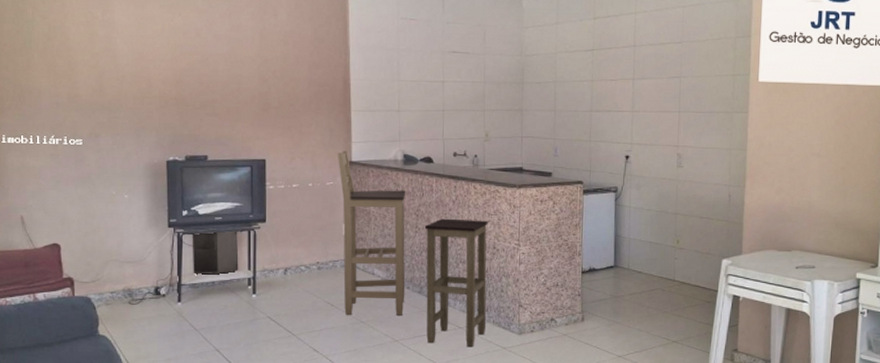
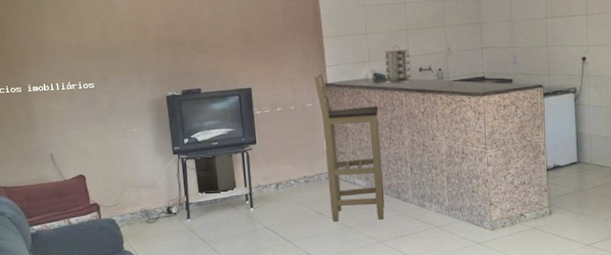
spice rack: none [416,125,444,166] -> present [384,44,410,83]
bar stool: present [424,218,488,348] -> none [397,128,460,244]

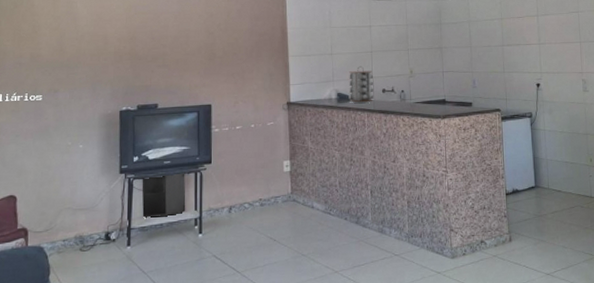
bar stool: present [313,74,385,221] -> none [276,92,343,249]

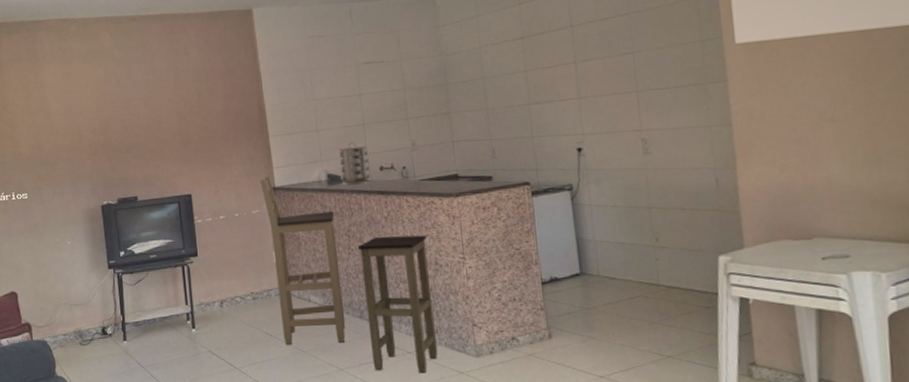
speaker: present [142,171,186,219] -> none [130,265,177,314]
bar stool: none [276,92,343,249] -> present [259,176,346,345]
bar stool: none [358,150,420,274] -> present [357,235,438,374]

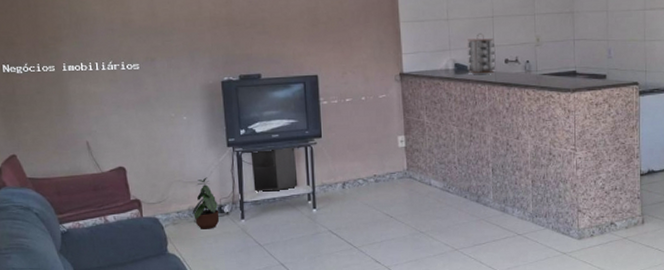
potted plant: none [77,299,104,352] -> present [192,177,220,229]
speaker: none [130,265,177,314] -> present [250,146,298,193]
bar stool: present [259,176,346,345] -> none [388,62,463,226]
bar stool: present [357,235,438,374] -> none [479,126,545,254]

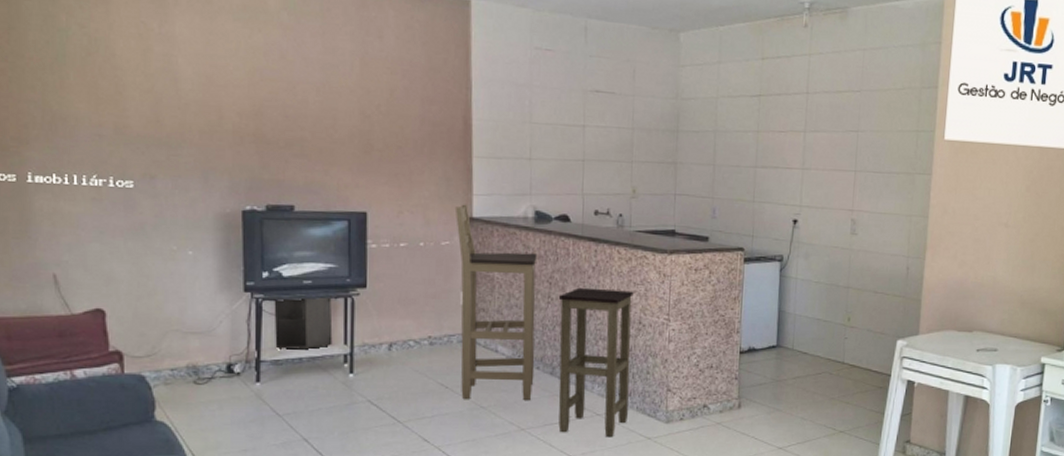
potted plant: present [192,177,220,229] -> none [191,328,229,393]
bar stool: none [388,62,463,226] -> present [454,204,538,400]
spice rack: present [466,32,495,74] -> none [549,177,583,226]
bar stool: none [479,126,545,254] -> present [558,287,634,438]

